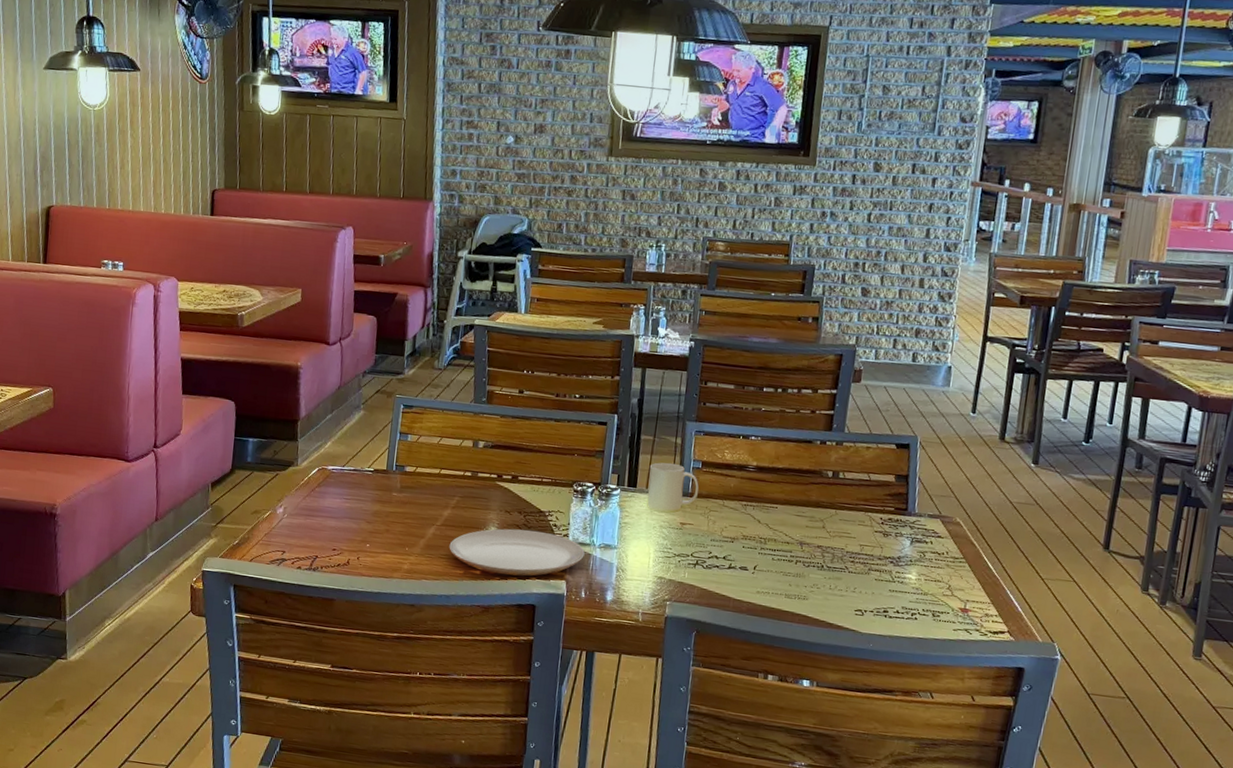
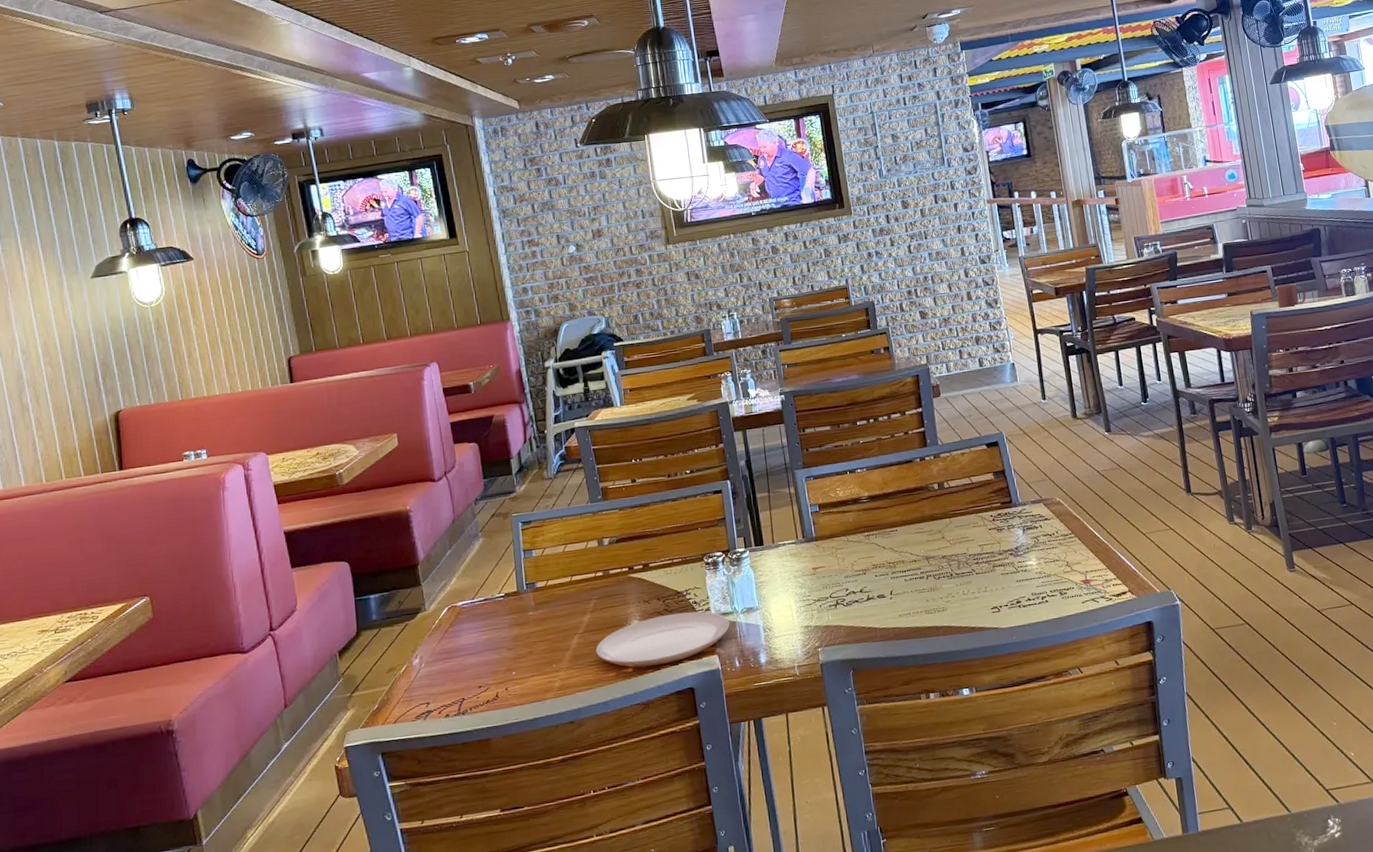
mug: present [647,462,700,514] -> none [771,512,823,564]

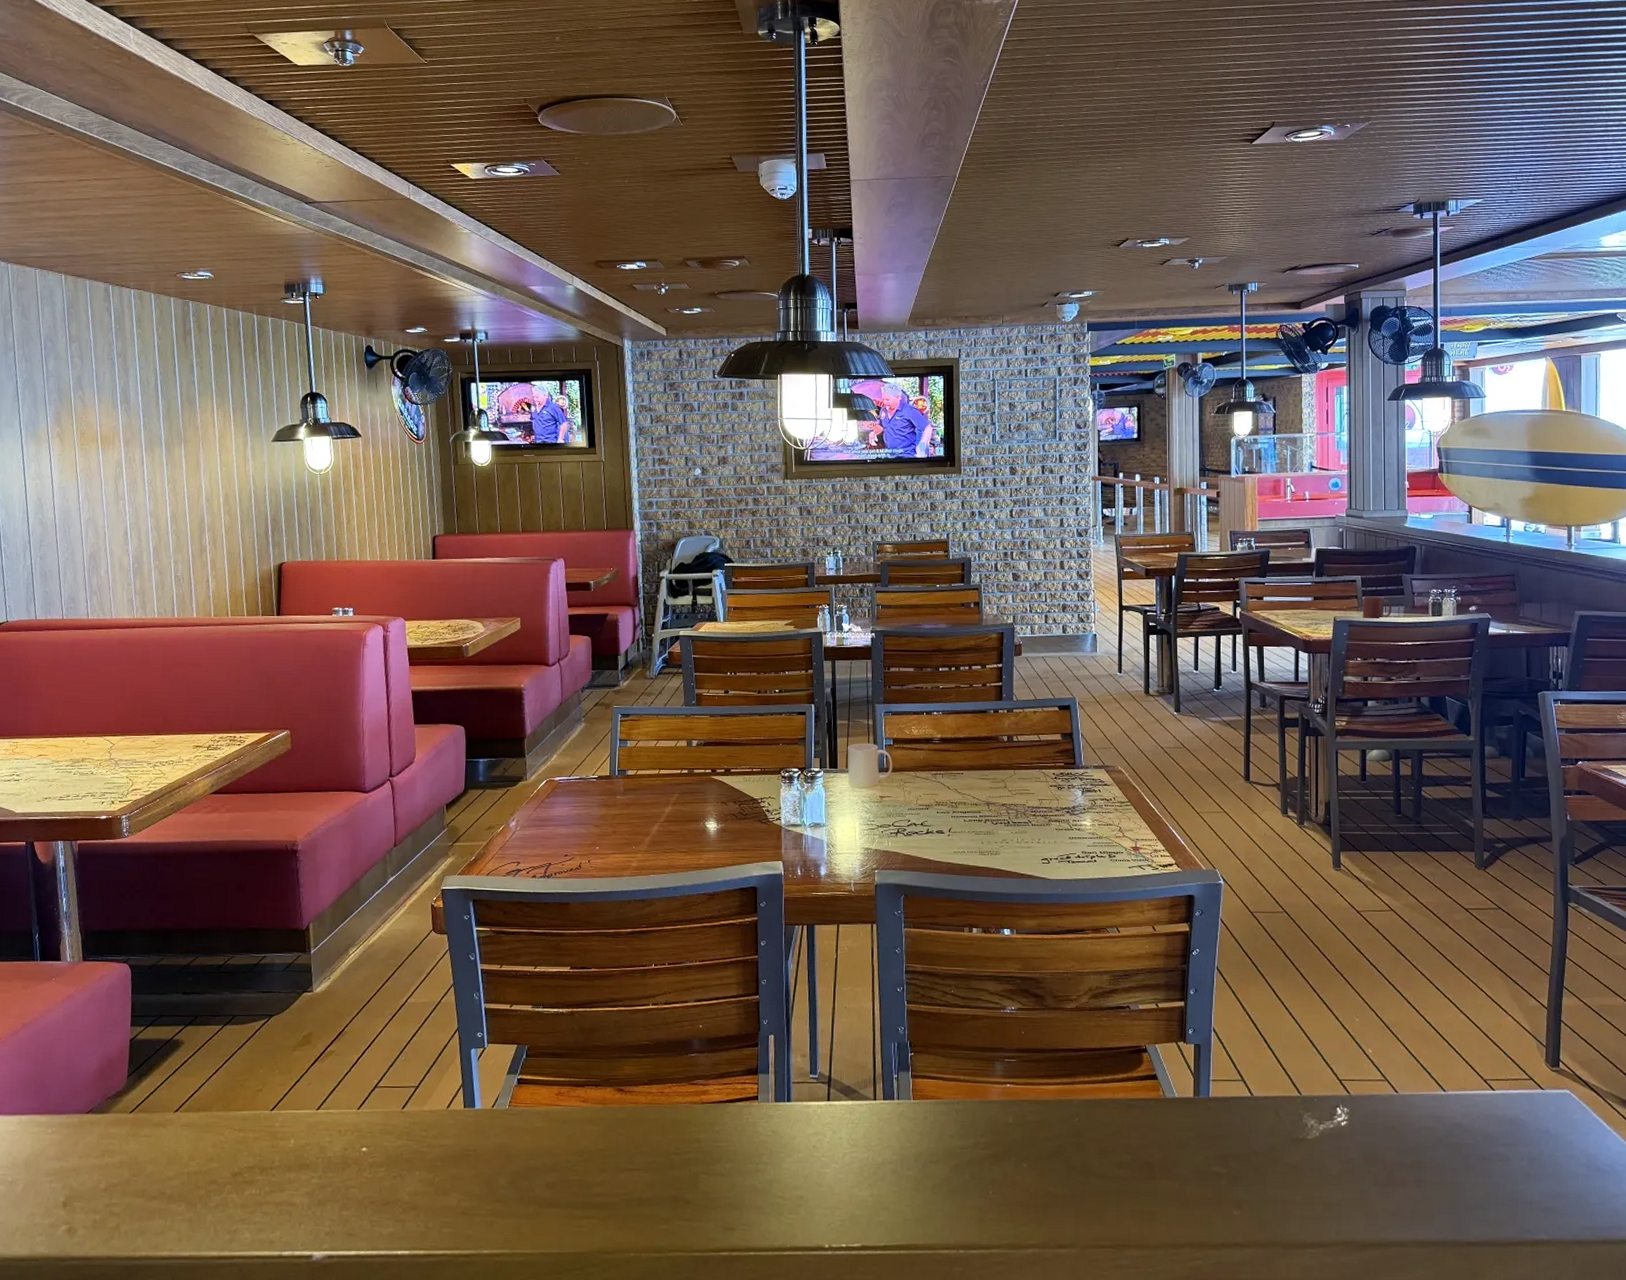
plate: present [596,611,730,668] -> none [673,817,797,862]
mug: none [771,512,823,564] -> present [847,742,893,790]

